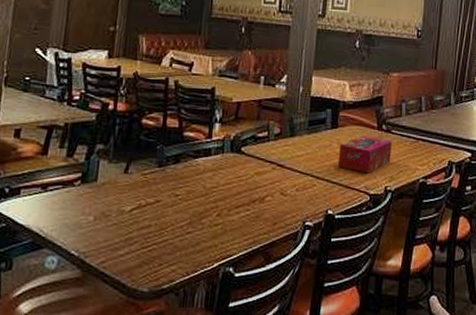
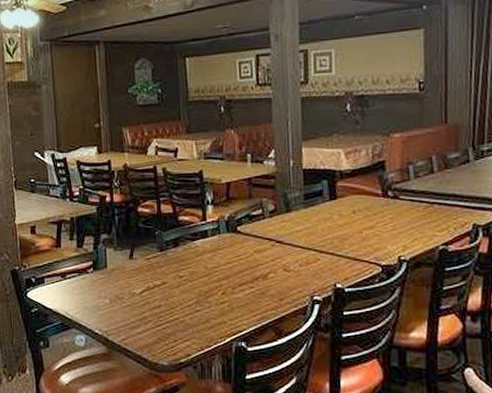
tissue box: present [337,135,392,174] -> none [341,204,402,244]

